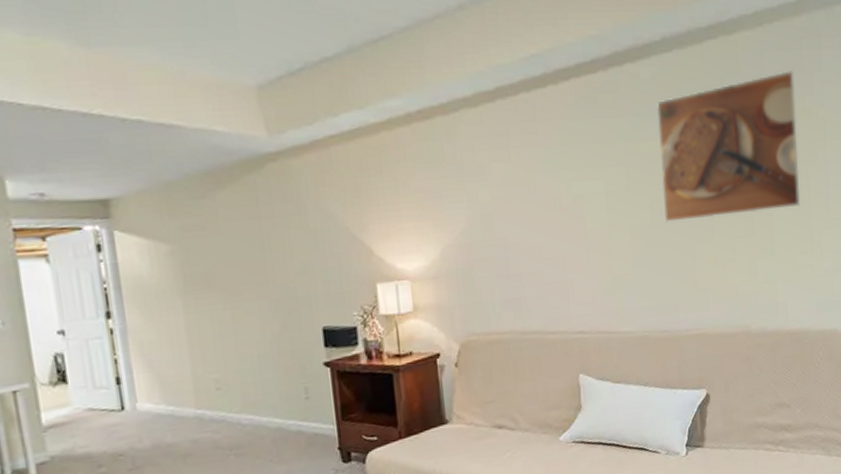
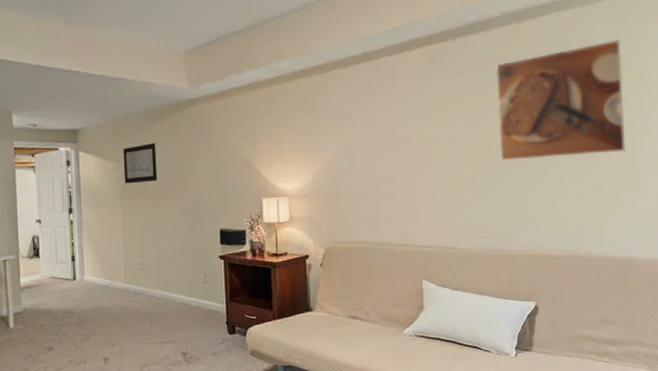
wall art: none [178,215,232,274] -> present [123,143,158,184]

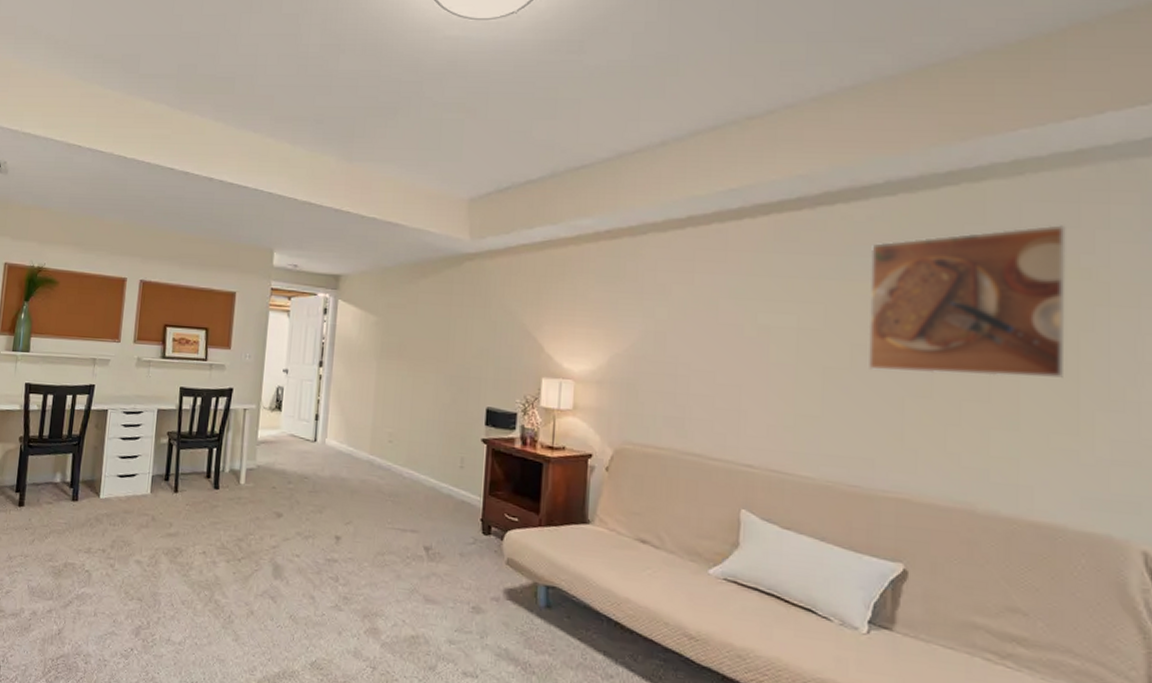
wall art: present [123,143,158,184] -> none [383,299,424,343]

